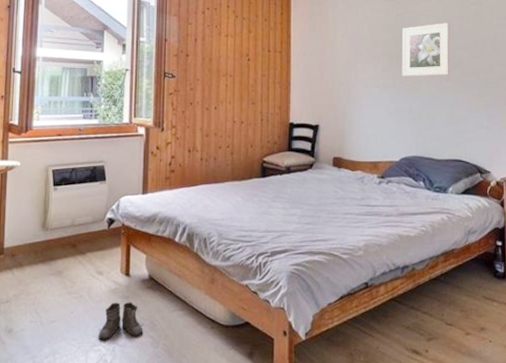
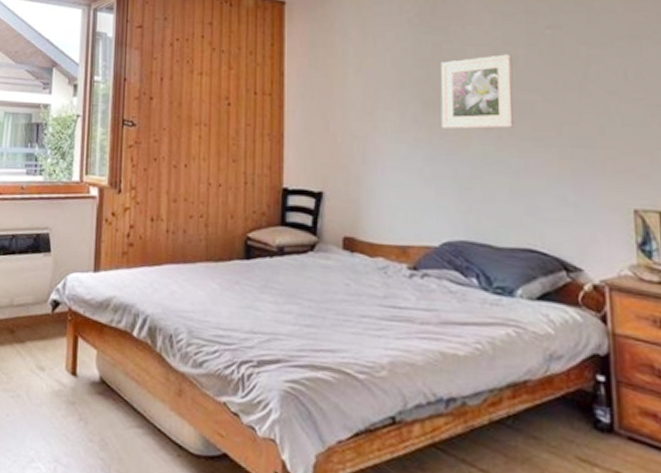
boots: present [98,302,144,341] -> none [37,407,93,457]

